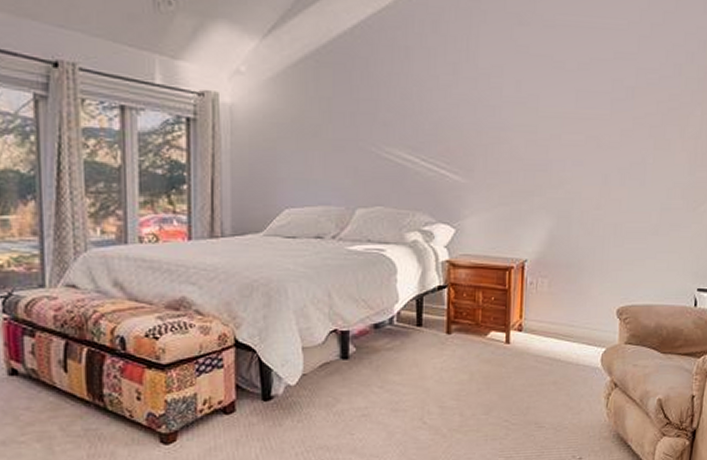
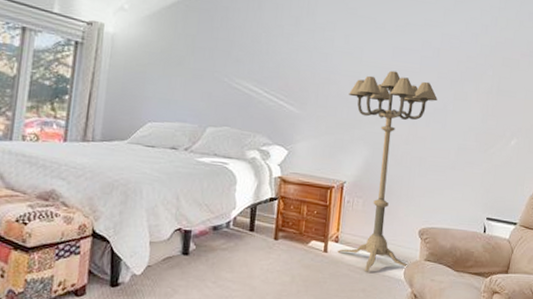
floor lamp: none [521,120,634,362] -> present [337,70,437,272]

